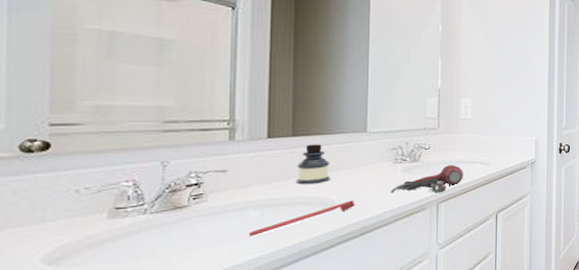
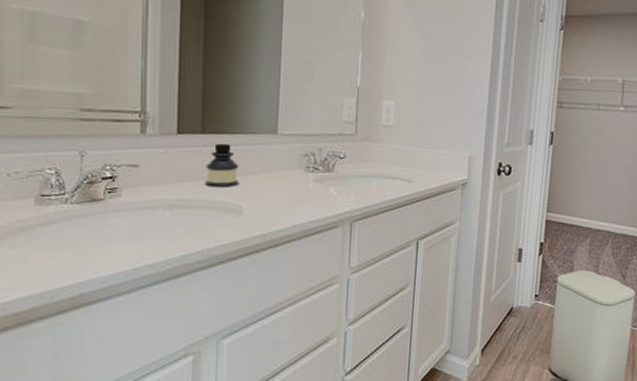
toothbrush: present [248,200,356,237] -> none [158,209,264,238]
hair dryer: present [391,165,463,194] -> none [301,179,382,210]

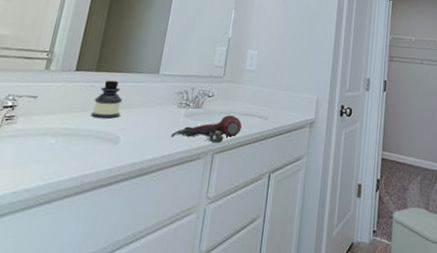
hair dryer: none [301,179,382,210] -> present [171,115,242,144]

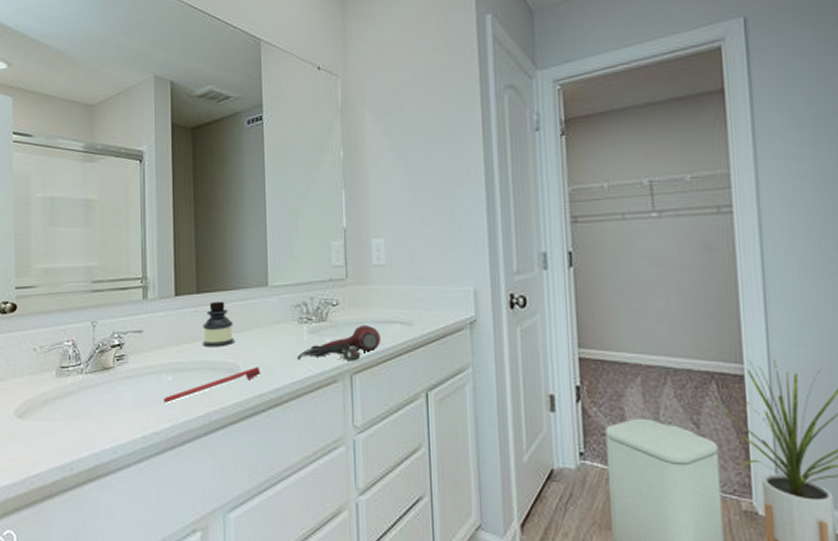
toothbrush: none [41,139,138,163] -> present [163,367,261,403]

